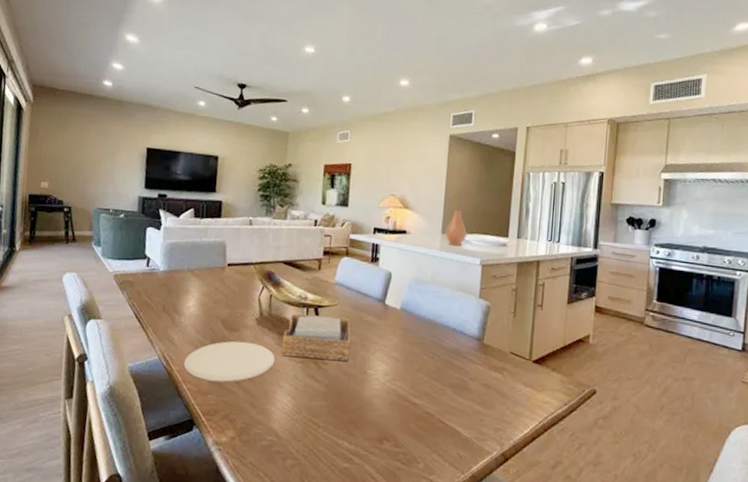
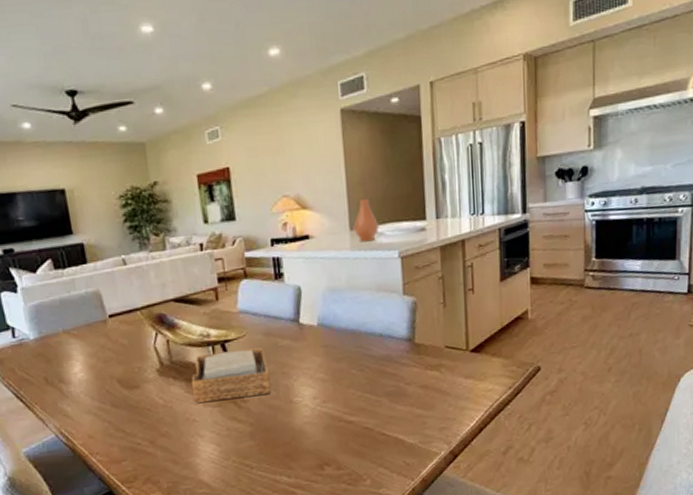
plate: present [183,341,275,383] -> none [85,396,189,449]

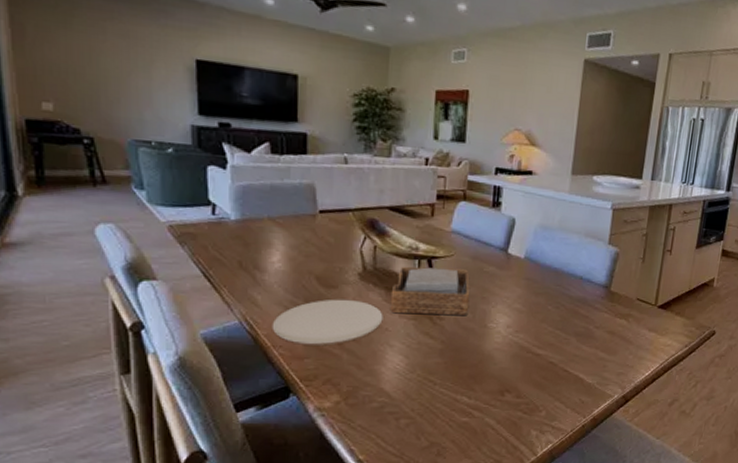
plate: none [85,396,189,449] -> present [272,299,383,345]
vase: present [353,198,380,242] -> none [575,147,600,189]

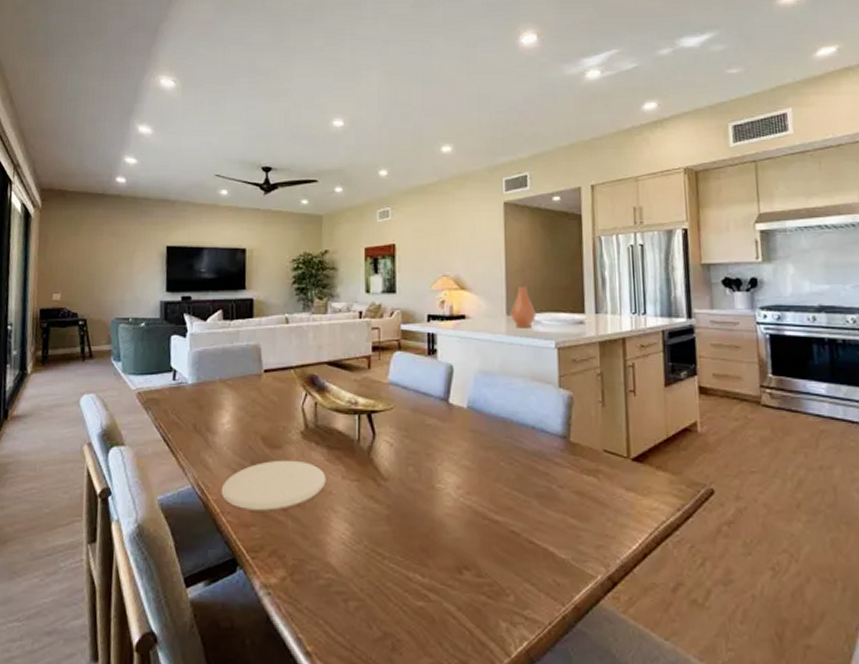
napkin holder: present [390,266,470,316] -> none [332,422,414,476]
vase: none [575,147,600,189] -> present [510,286,537,328]

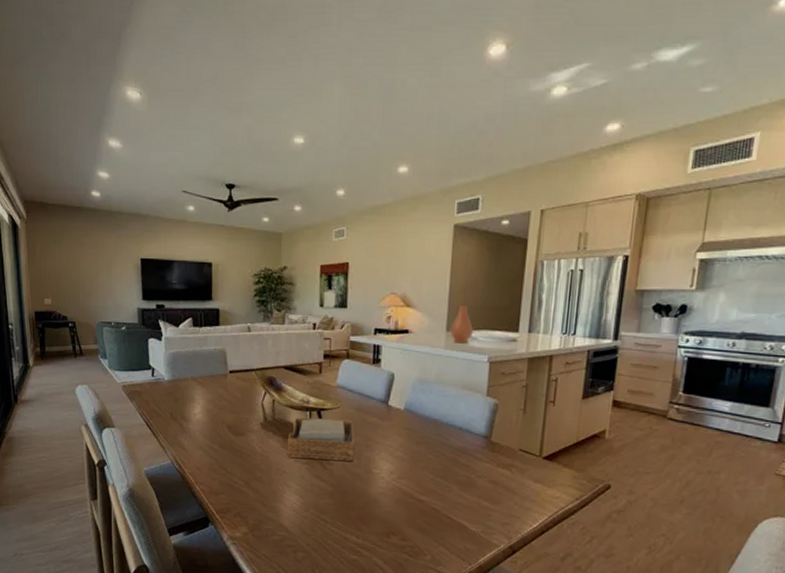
plate: present [221,460,326,511] -> none [195,444,281,484]
napkin holder: none [332,422,414,476] -> present [287,417,356,462]

